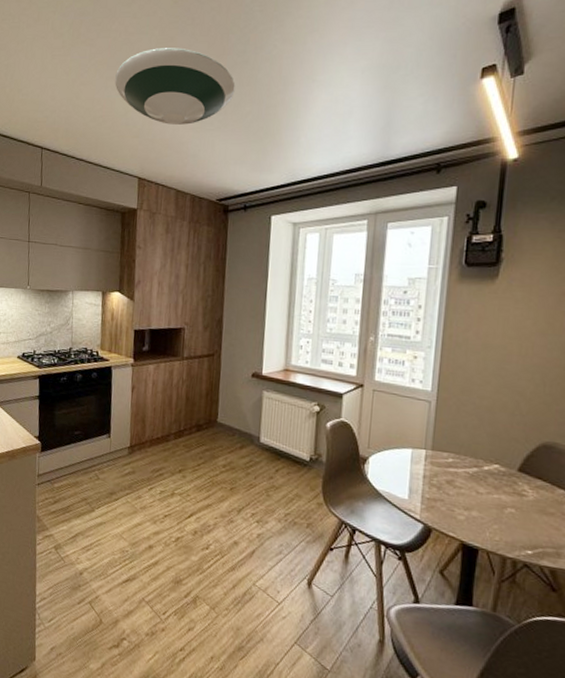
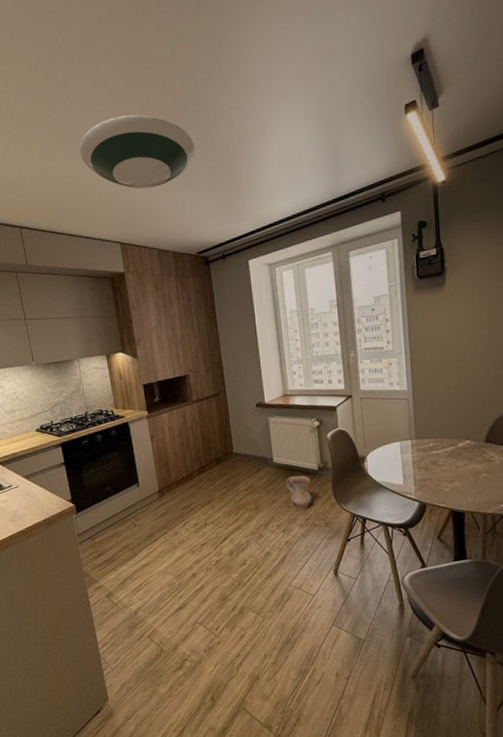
ceramic jug: none [269,462,299,502] -> present [285,476,312,509]

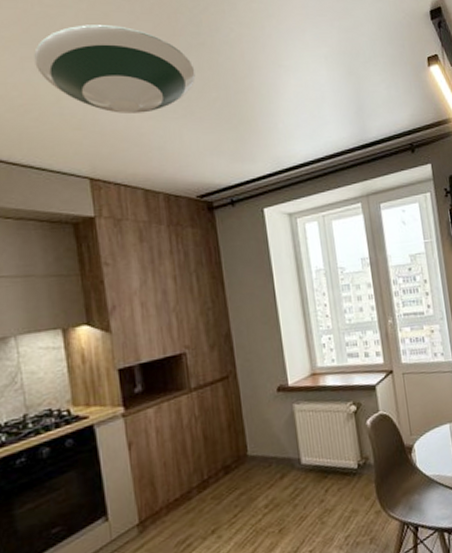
ceramic jug: present [285,476,312,509] -> none [317,477,352,525]

